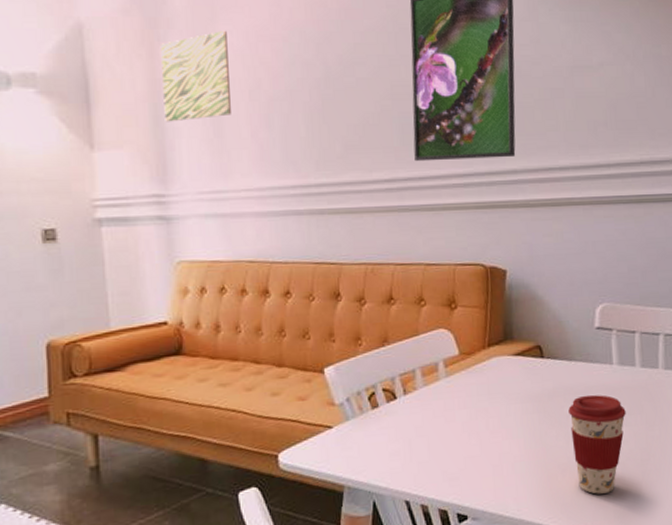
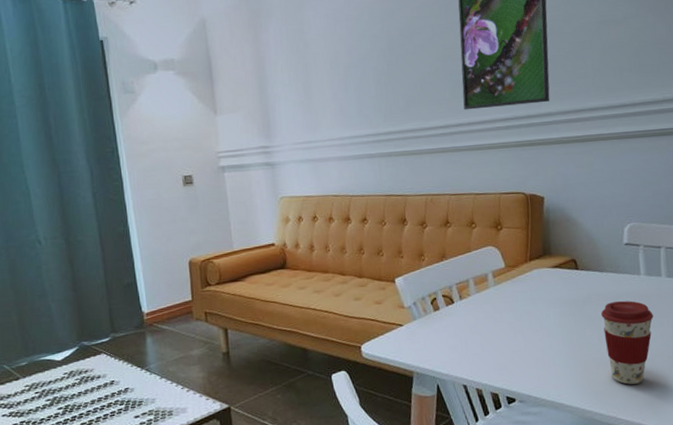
wall art: present [161,30,231,122] -> none [263,15,317,90]

